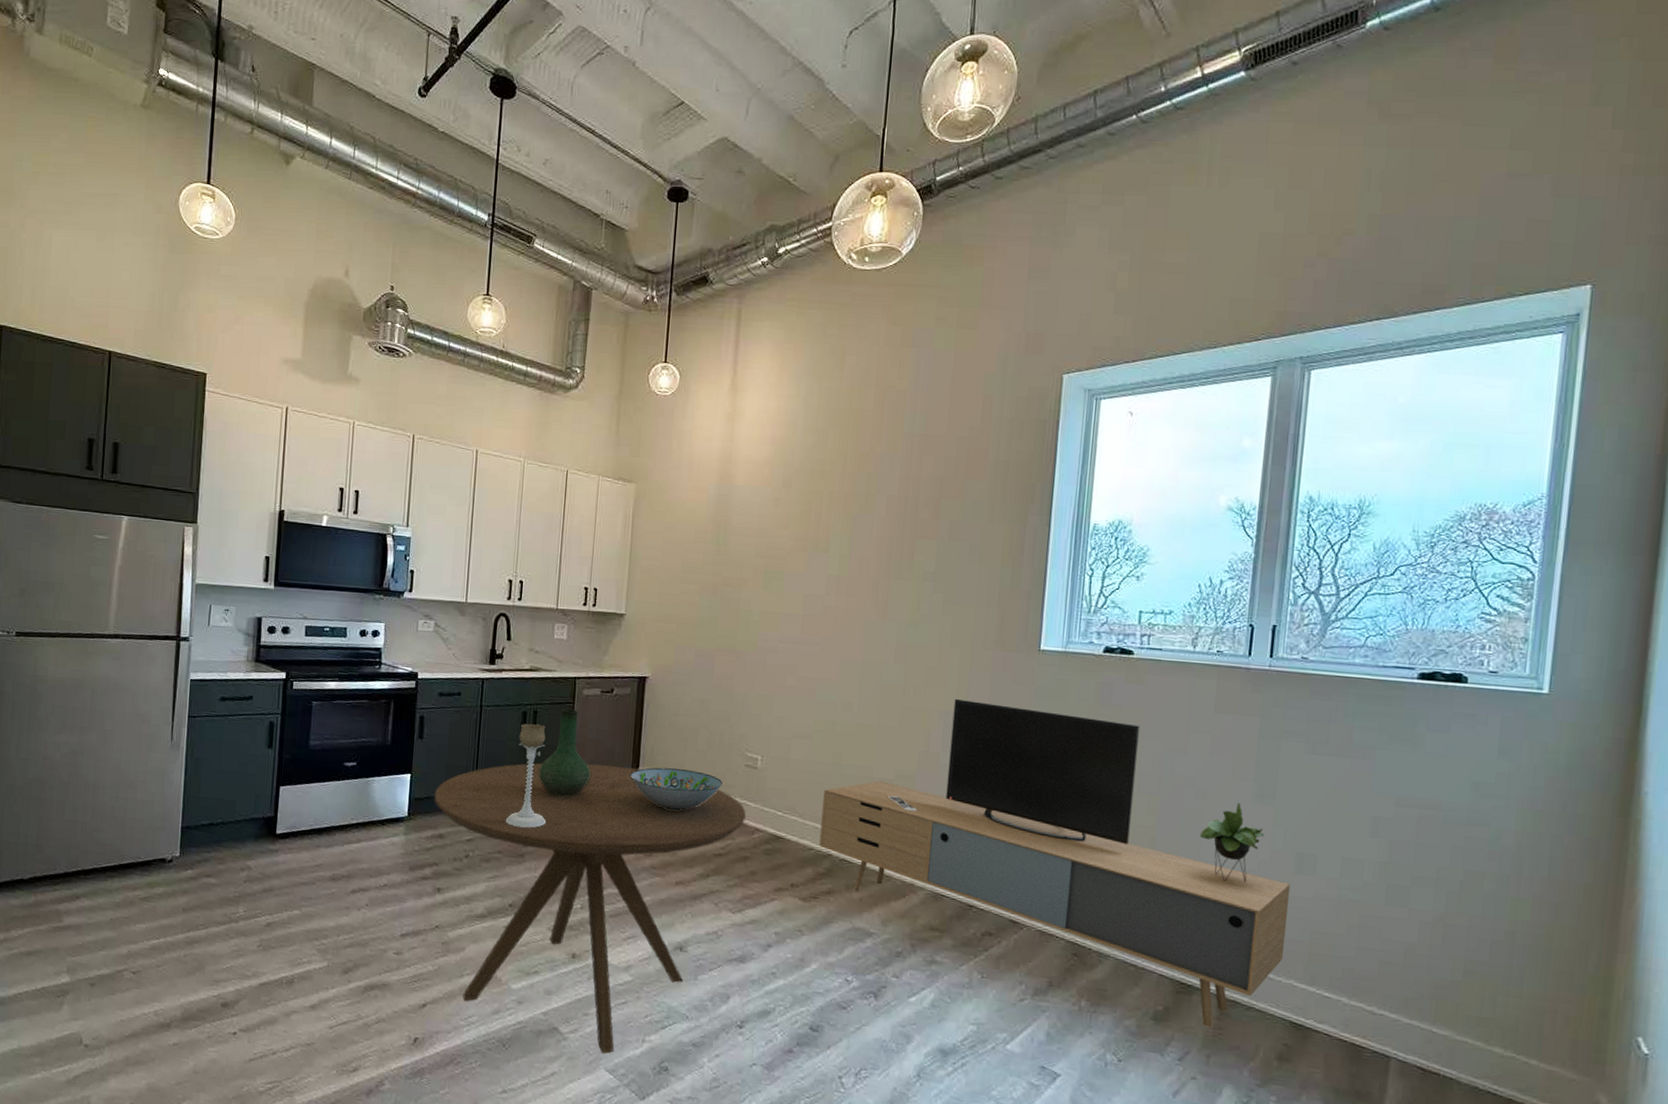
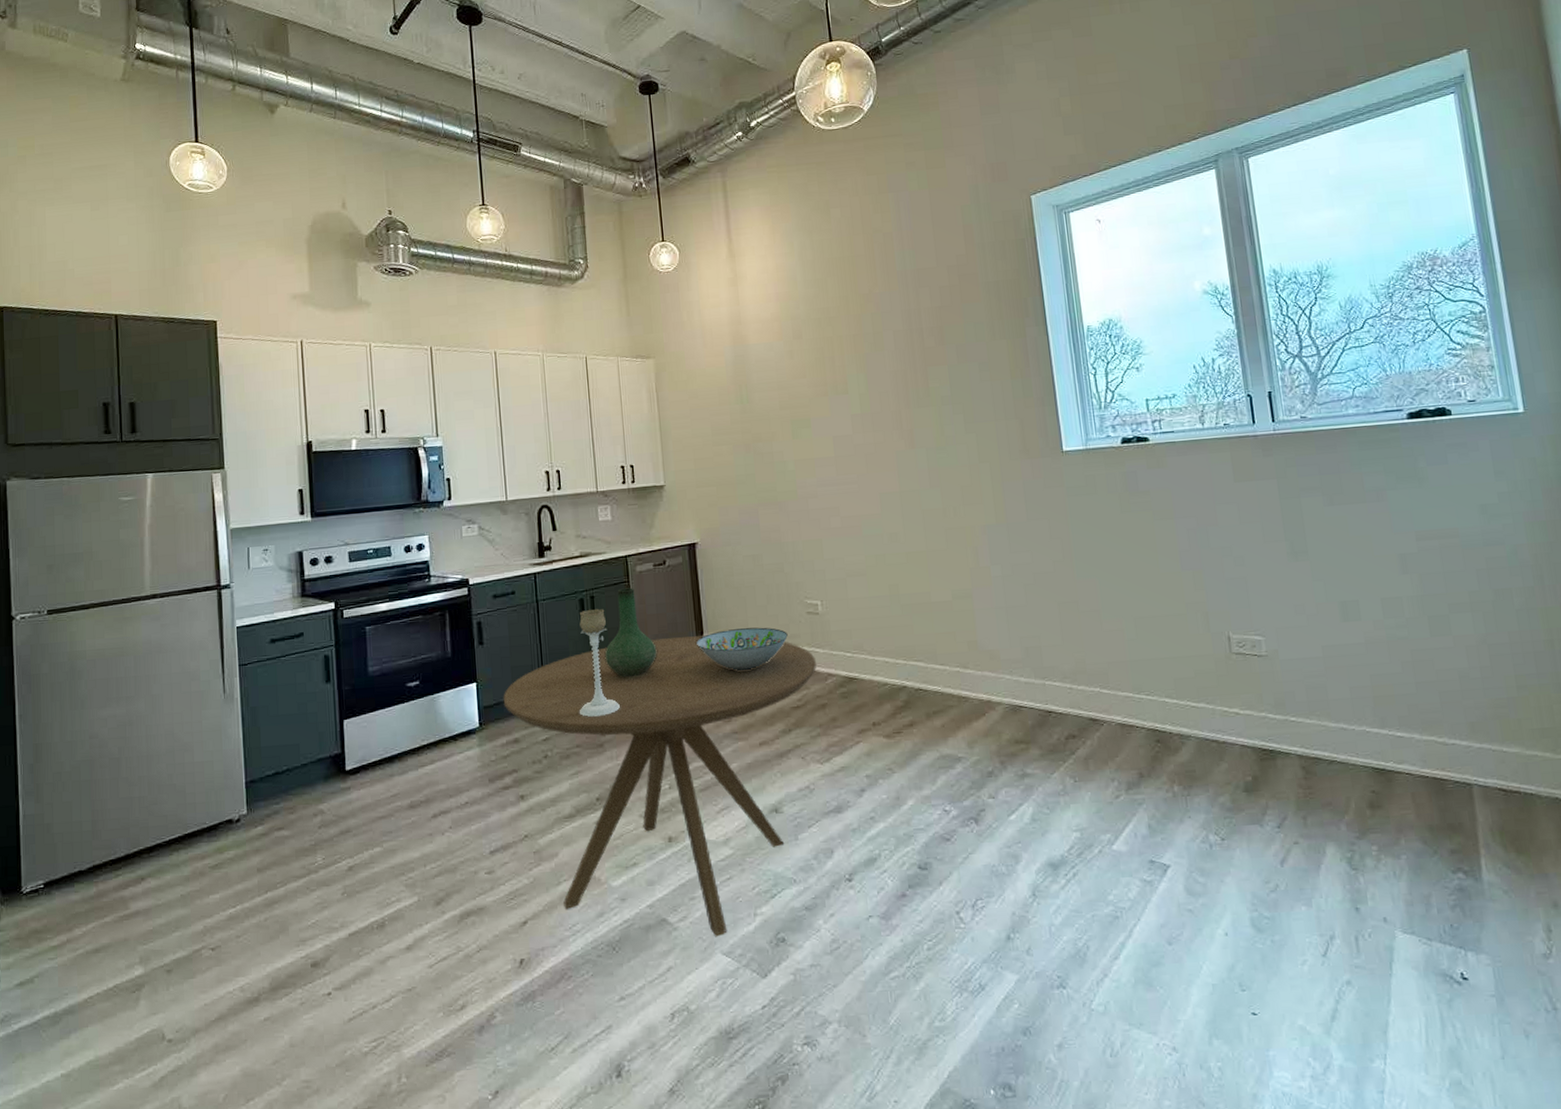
media console: present [819,698,1291,1028] -> none [887,506,1352,789]

